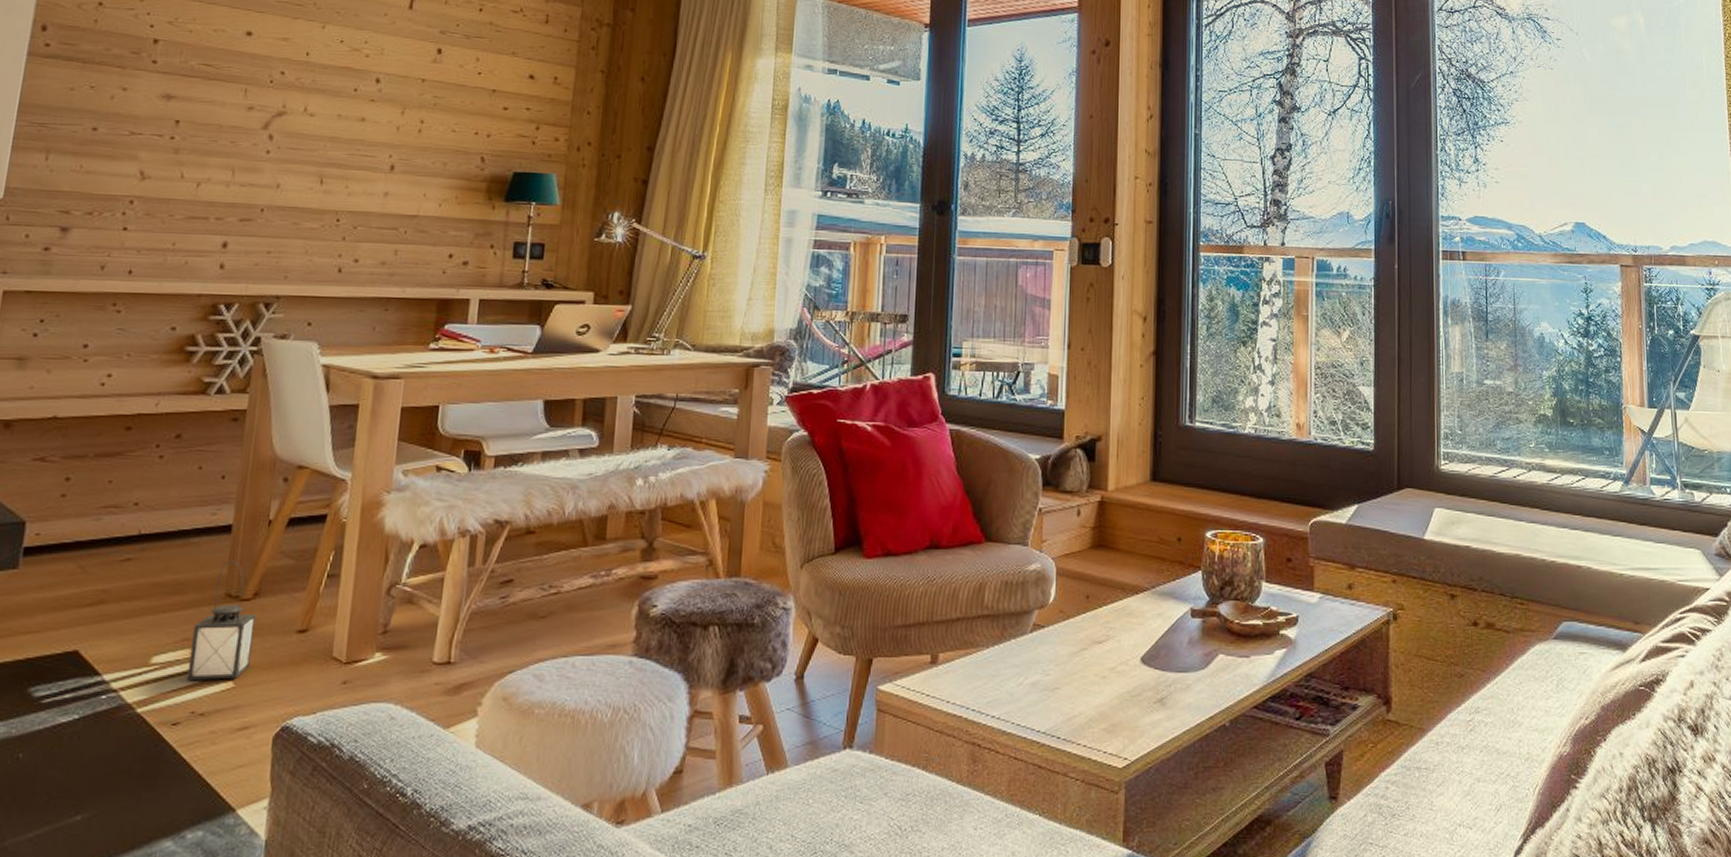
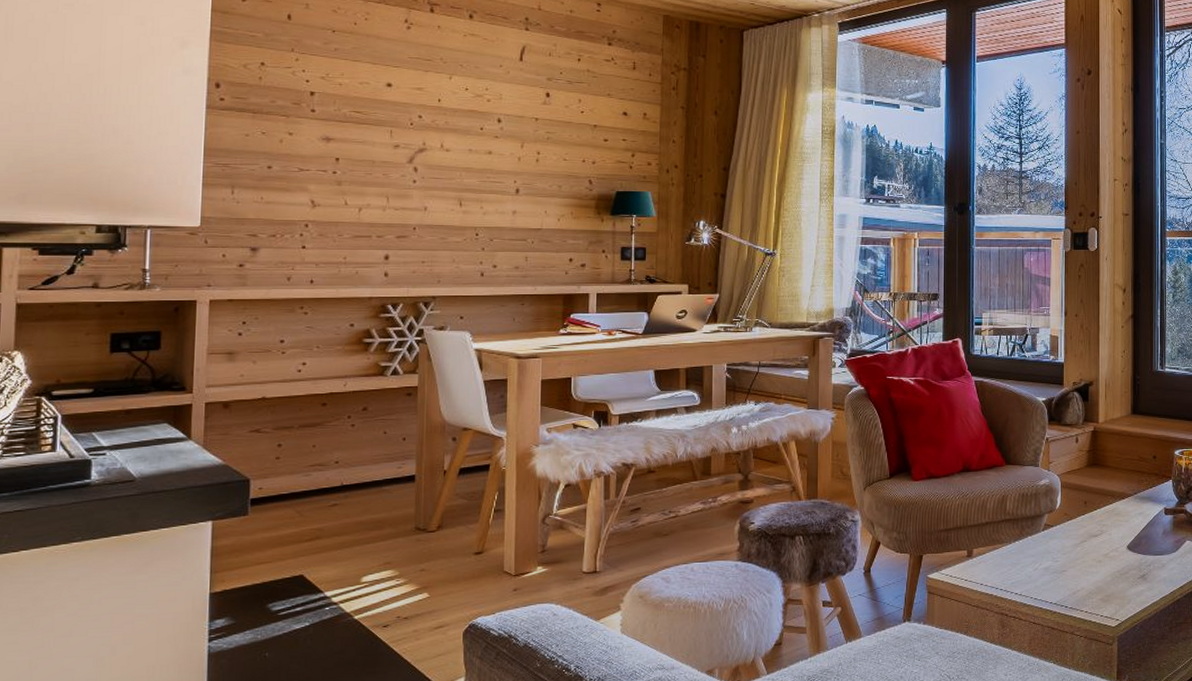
lantern: present [186,560,256,681] -> none [391,502,440,594]

